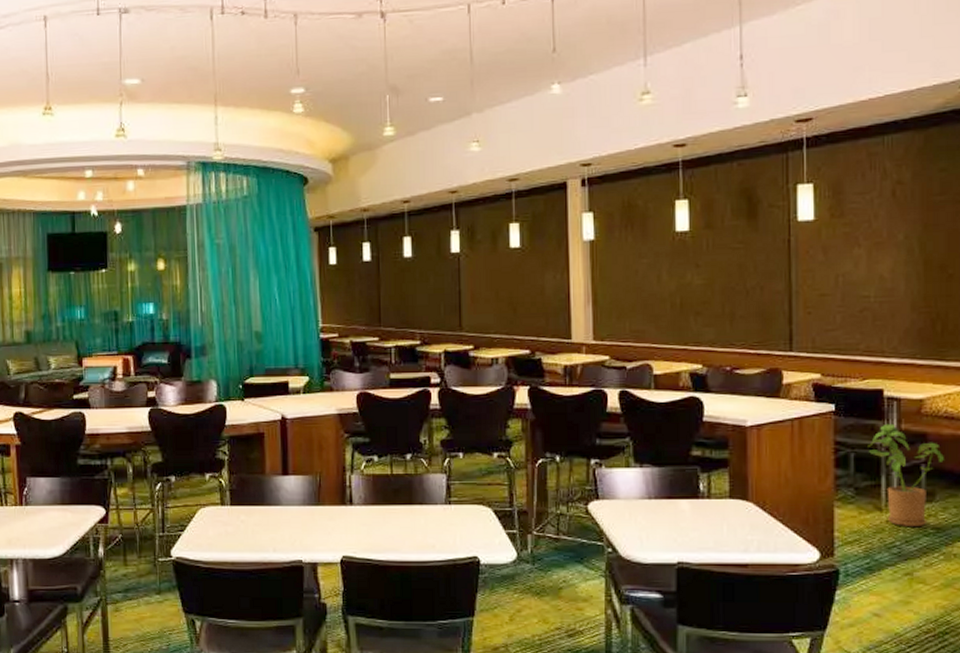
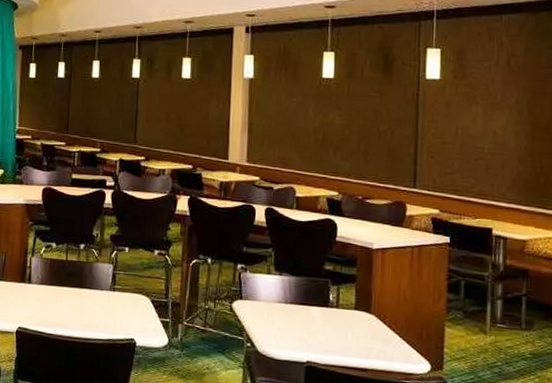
house plant: present [868,423,944,526] -> none [477,258,542,351]

